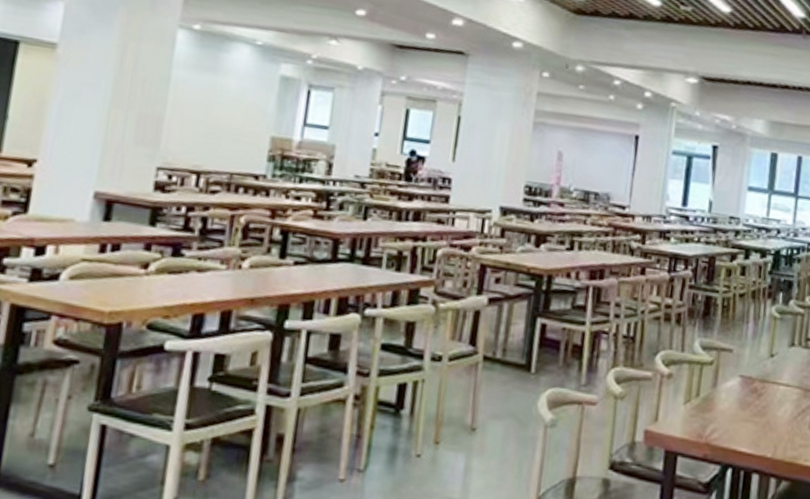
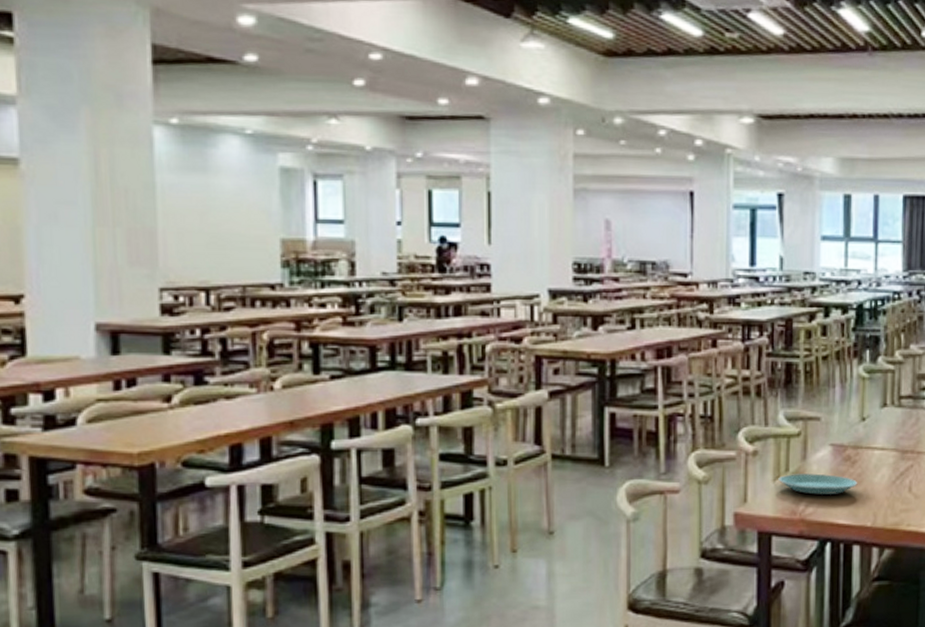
plate: none [689,399,762,423] -> present [778,473,858,495]

